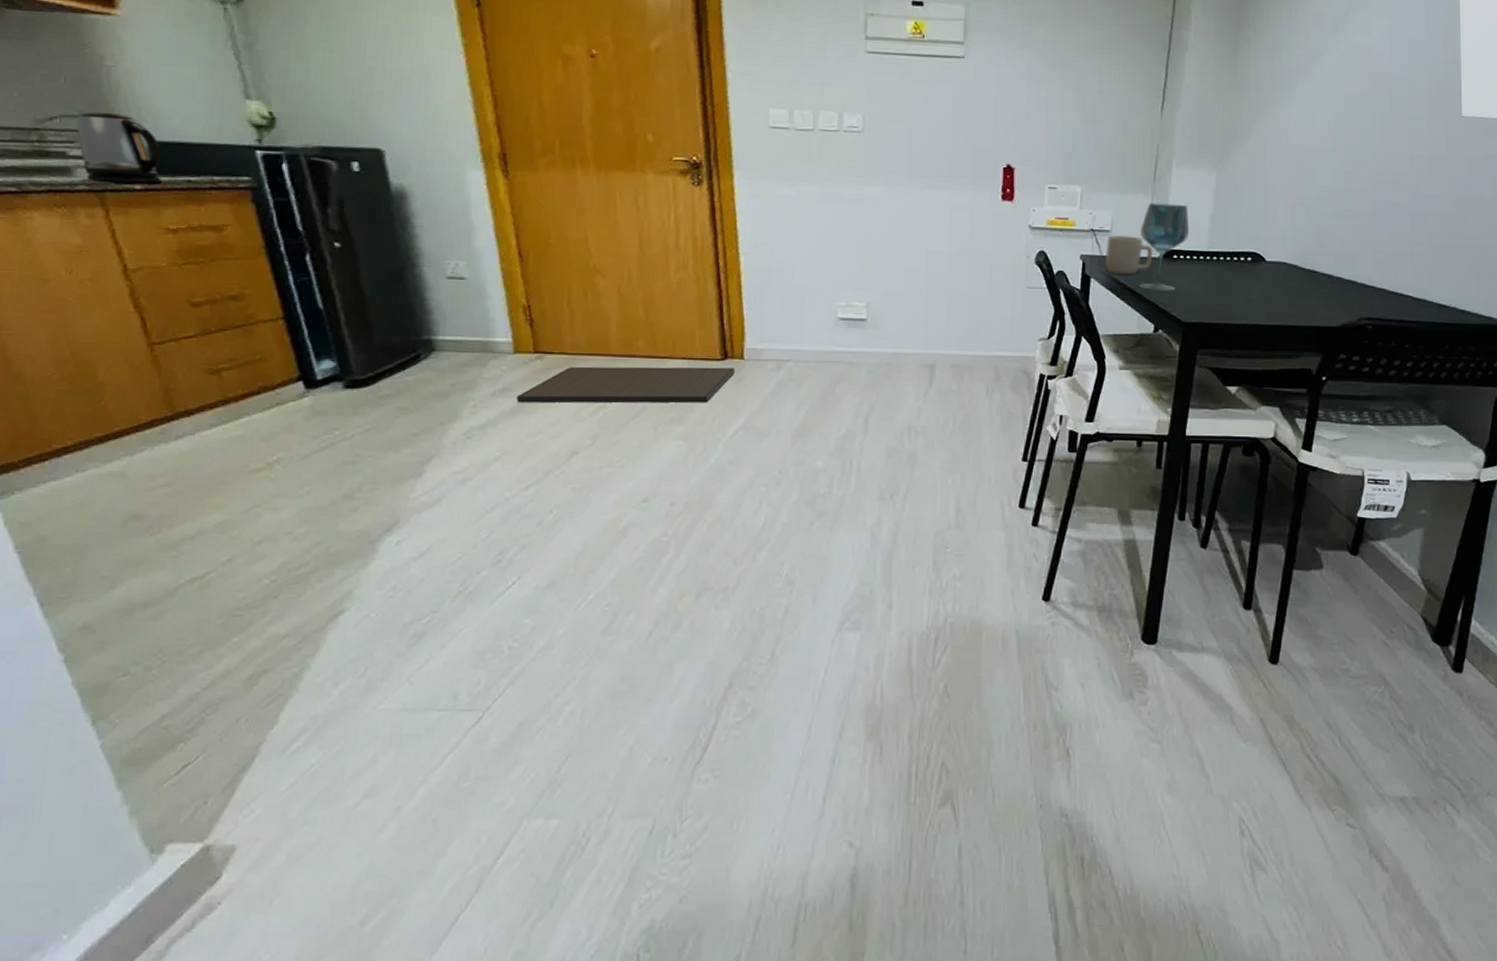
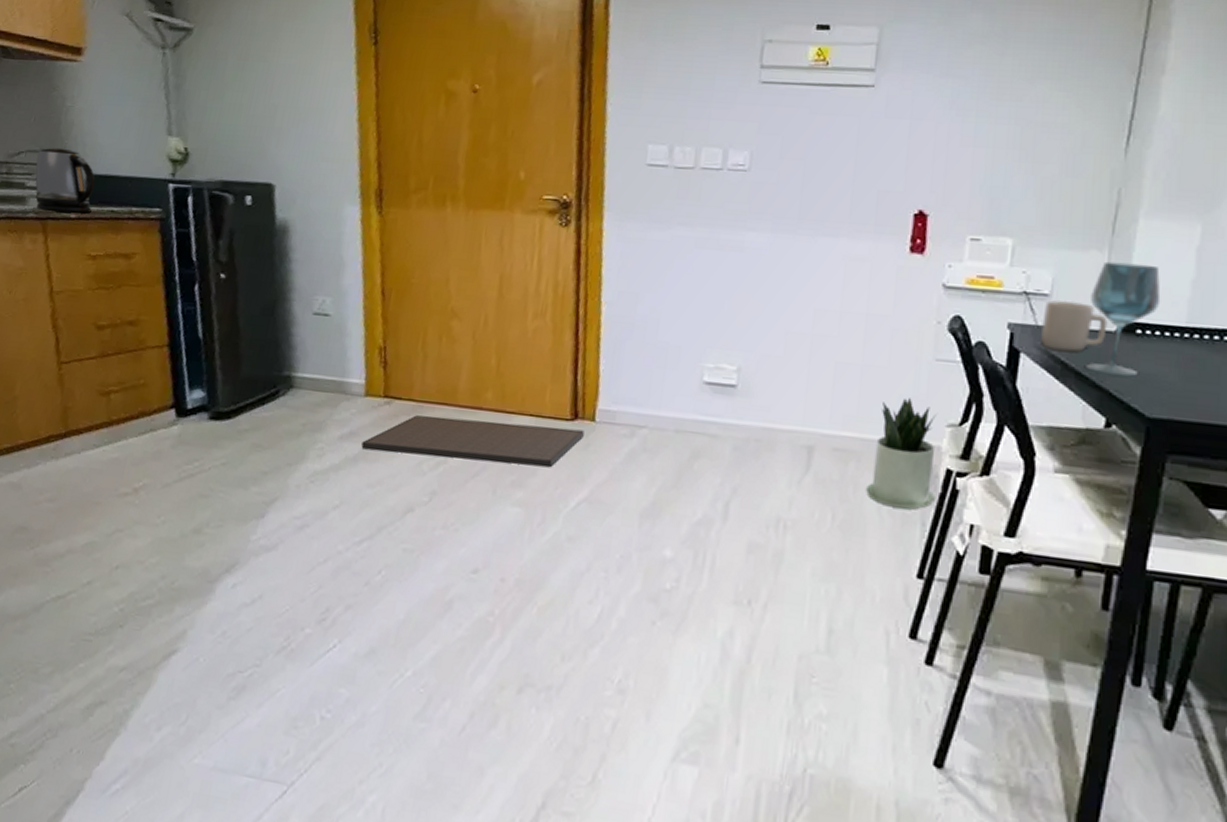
planter: none [978,320,1033,408] -> present [865,398,937,510]

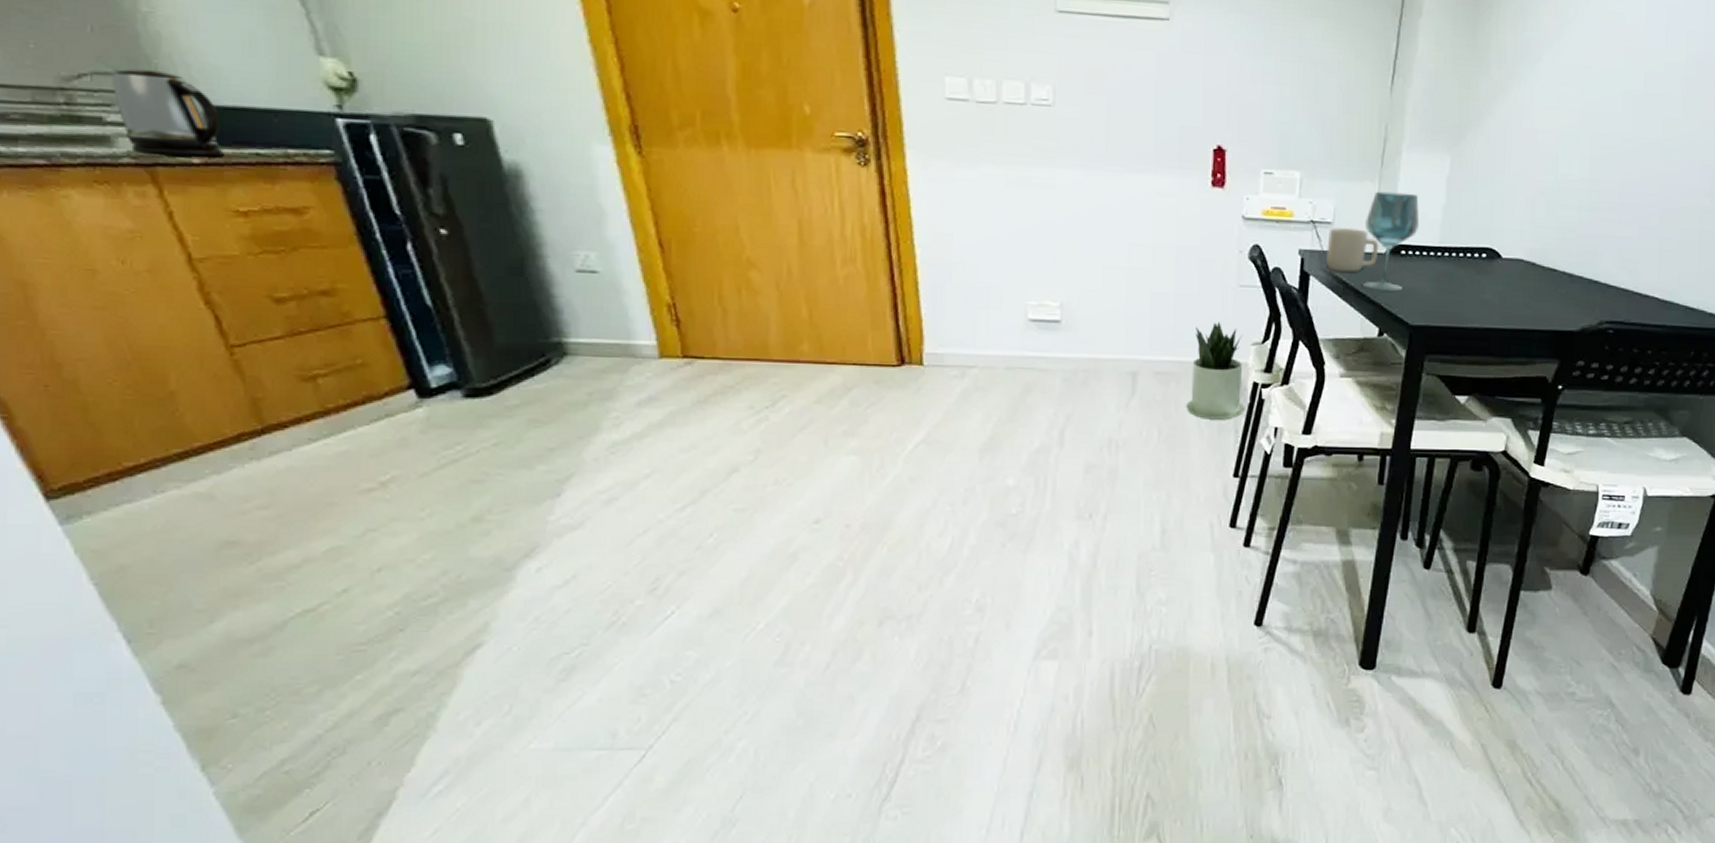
doormat: present [361,415,584,468] -> none [665,373,913,414]

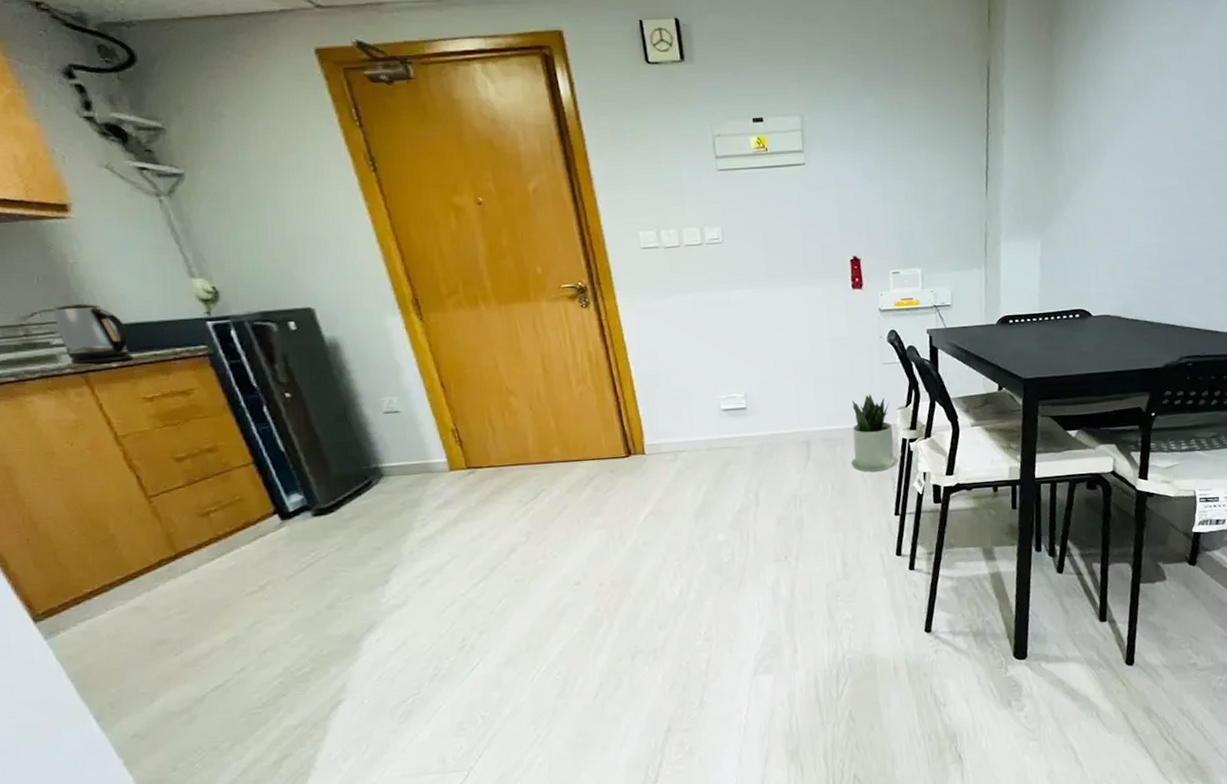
mug: present [1326,227,1379,275] -> none [949,307,991,345]
wine glass: present [1362,191,1420,293] -> none [977,274,1022,356]

